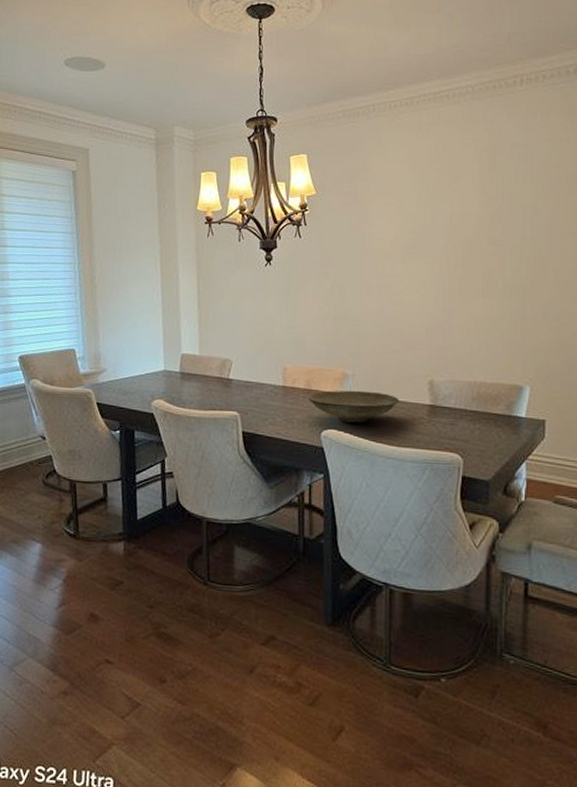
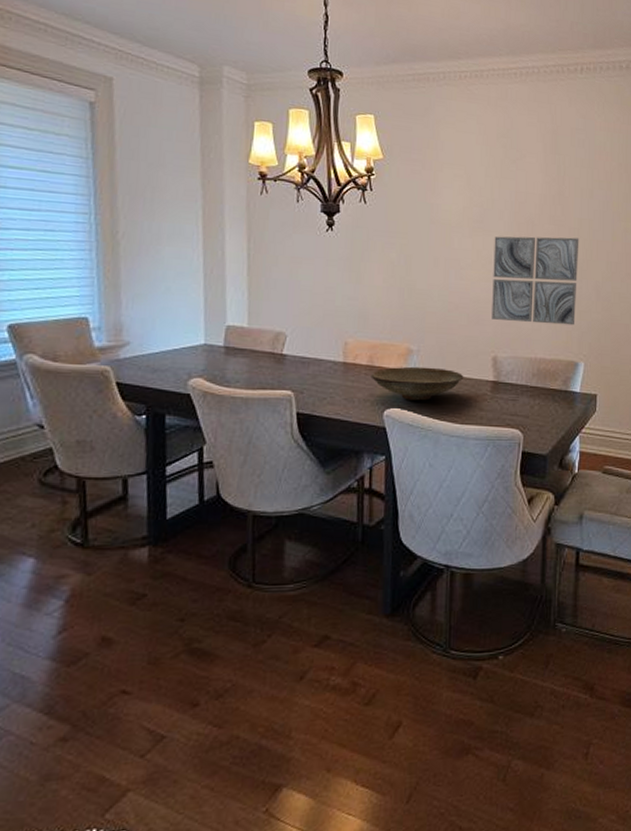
wall art: none [427,257,522,348] -> present [492,236,580,326]

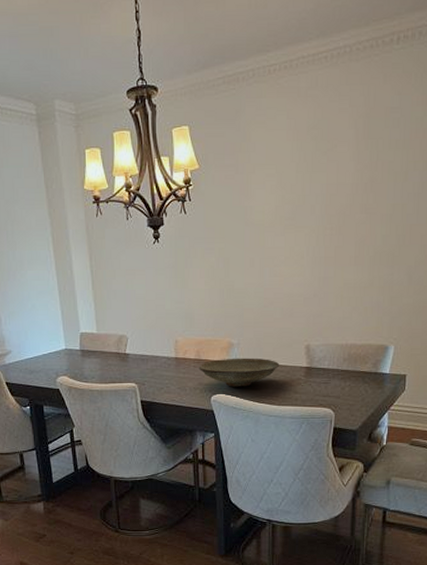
wall art: present [492,236,580,326] -> none [304,224,392,312]

